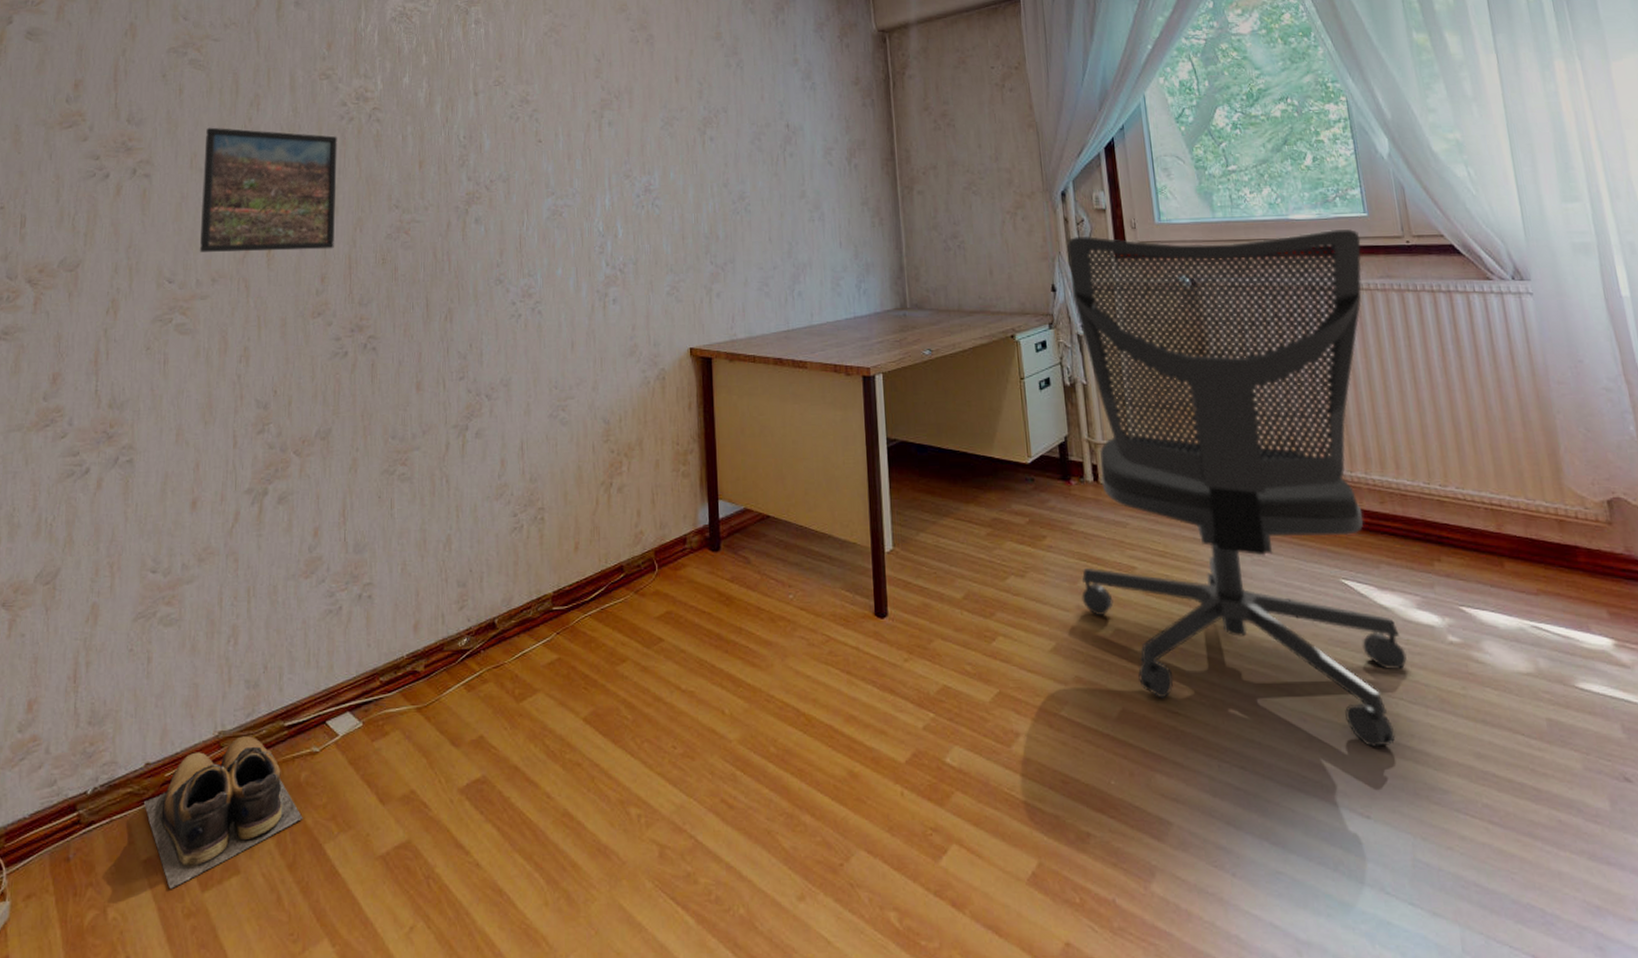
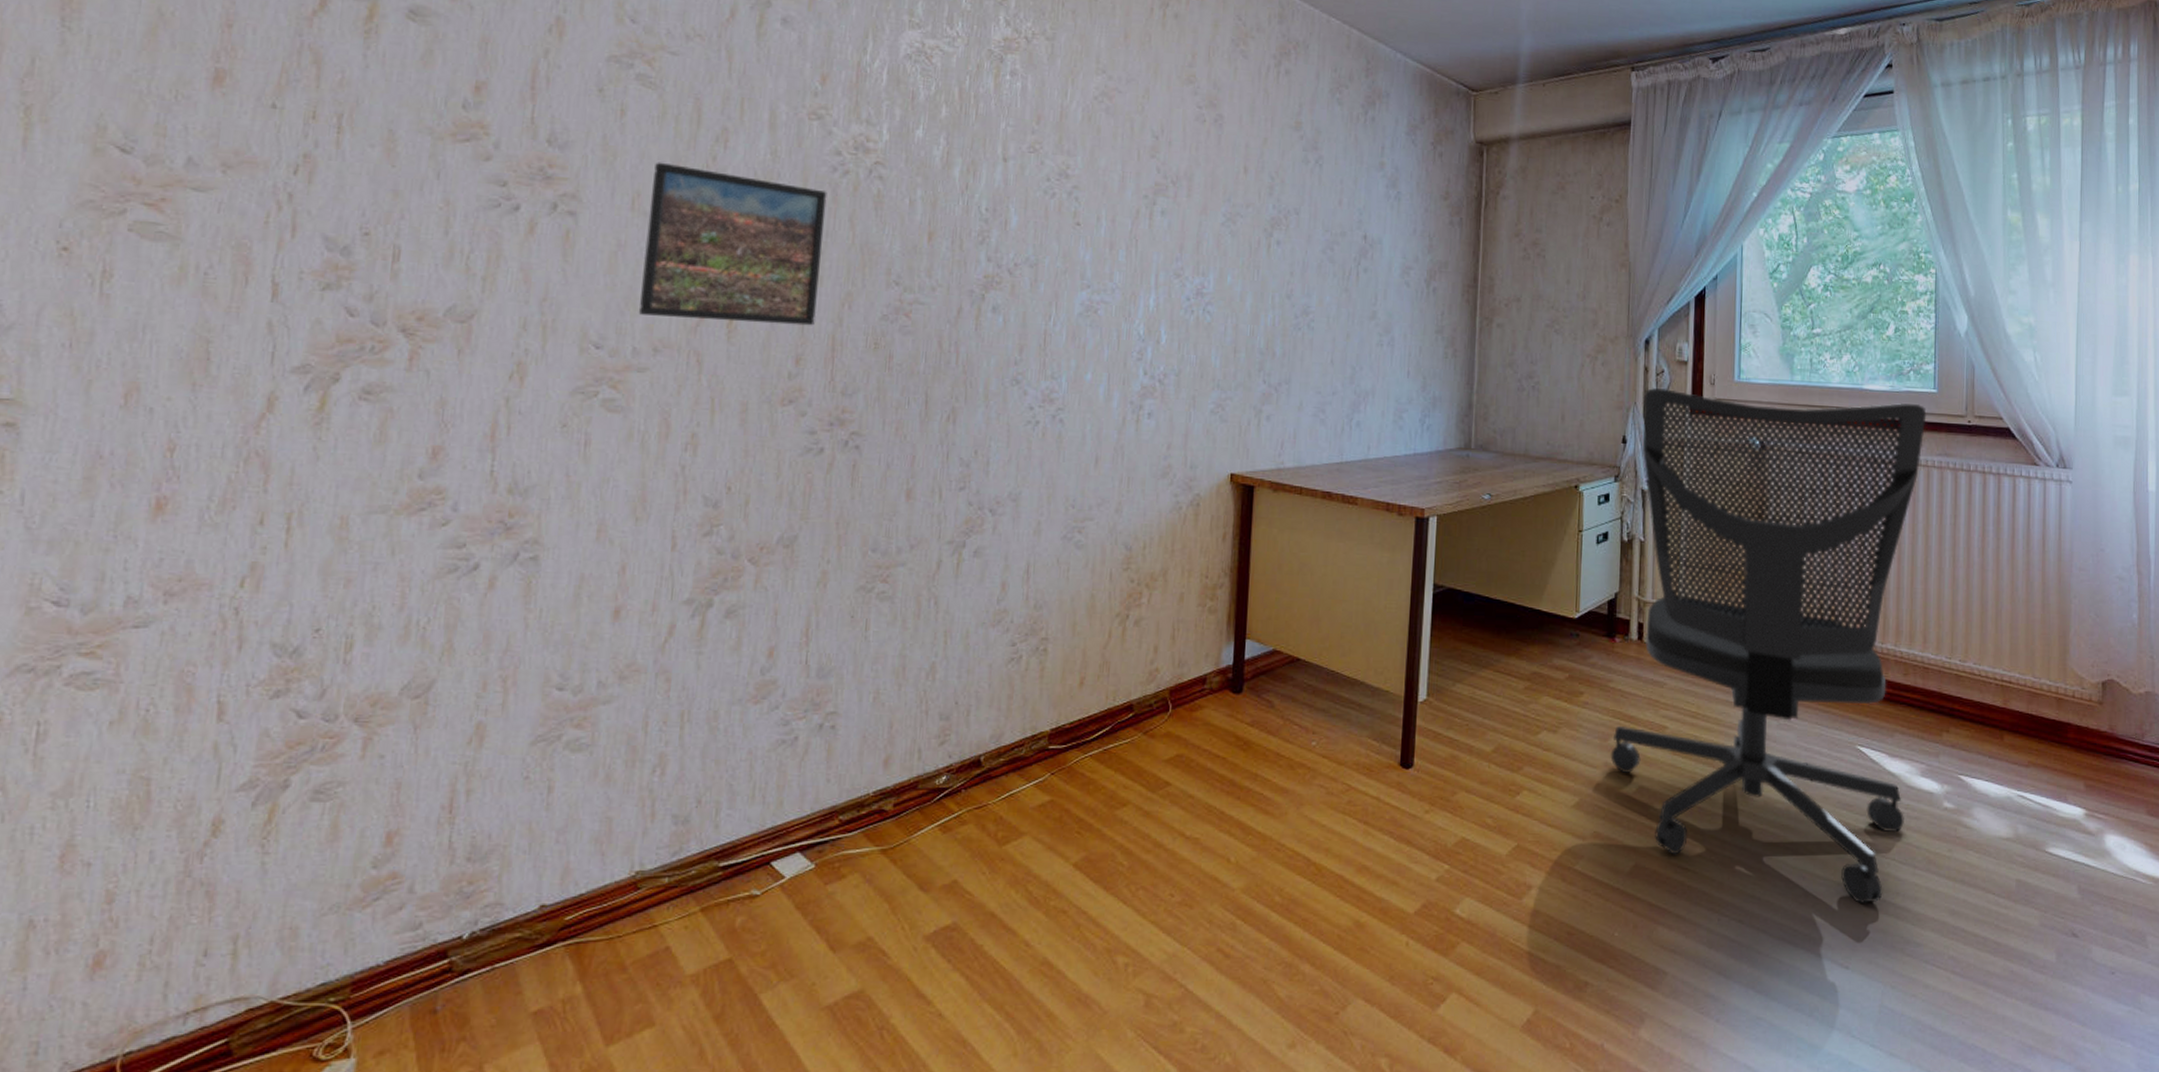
shoes: present [144,736,303,889] -> none [536,877,736,1043]

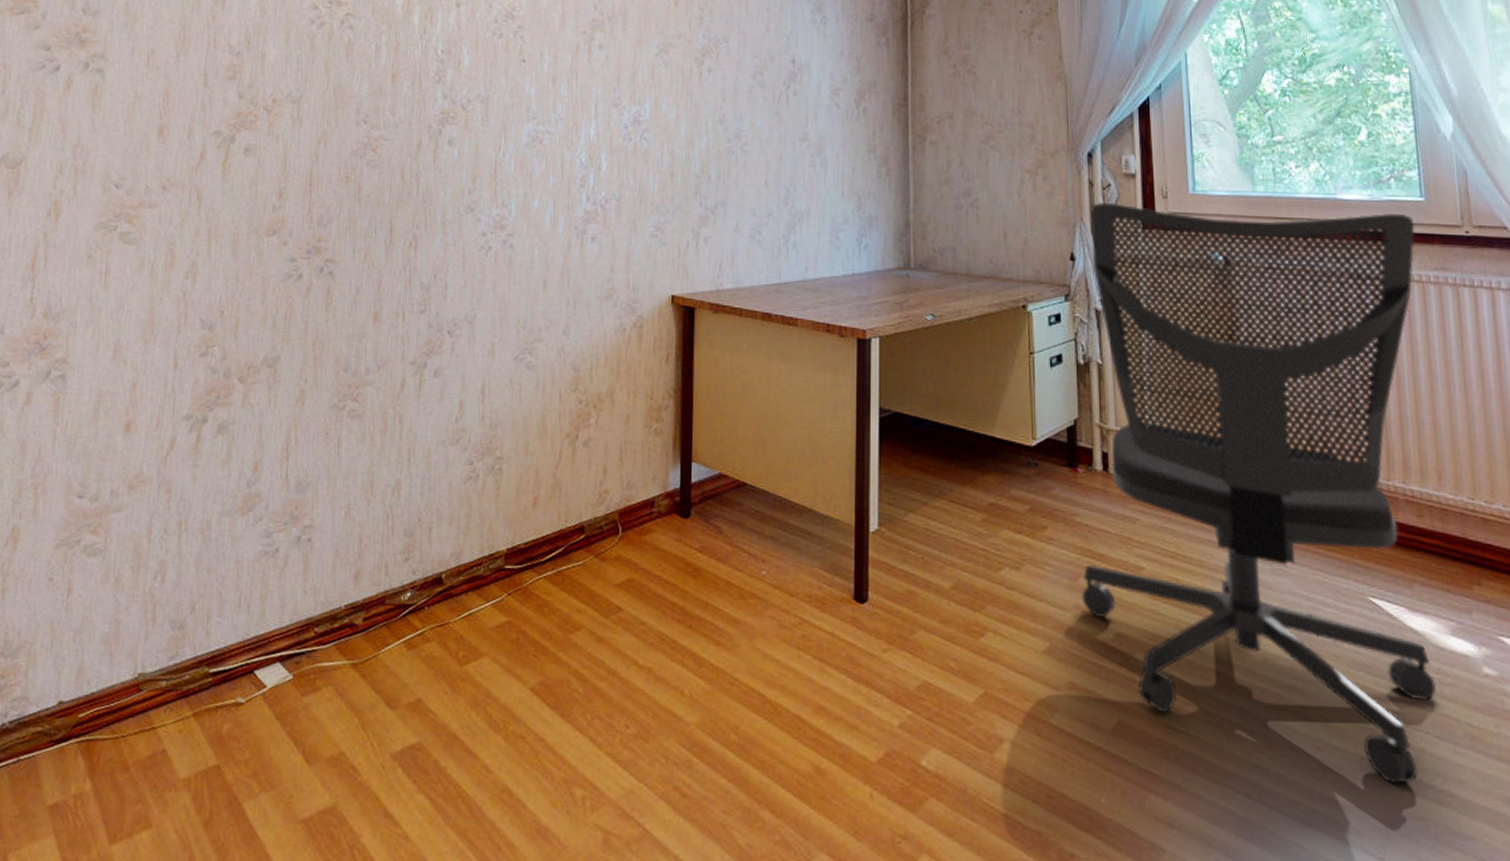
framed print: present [638,162,827,326] -> none [150,23,306,163]

